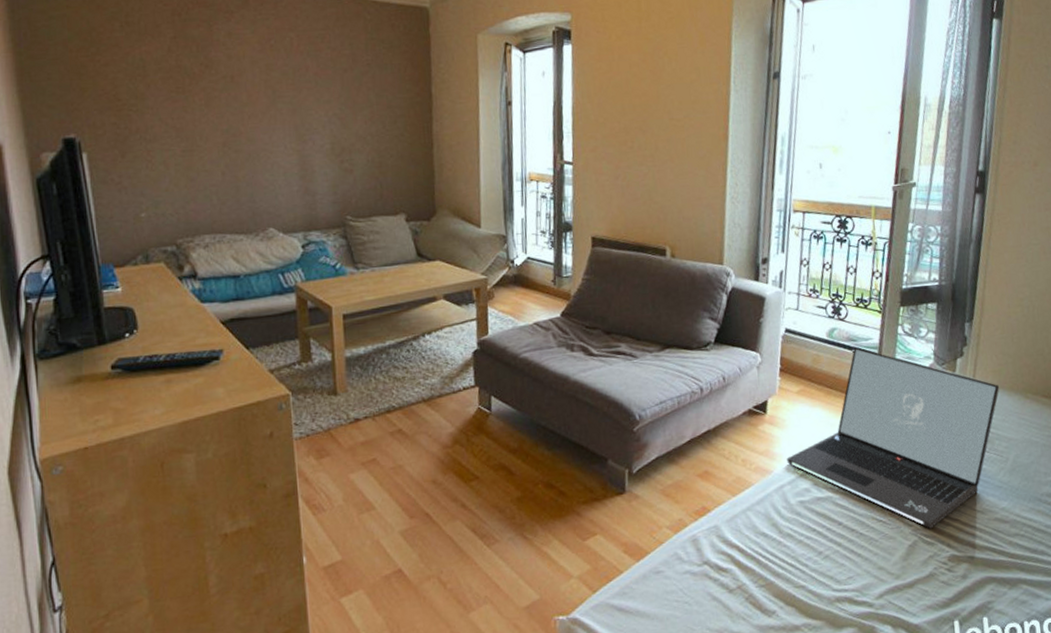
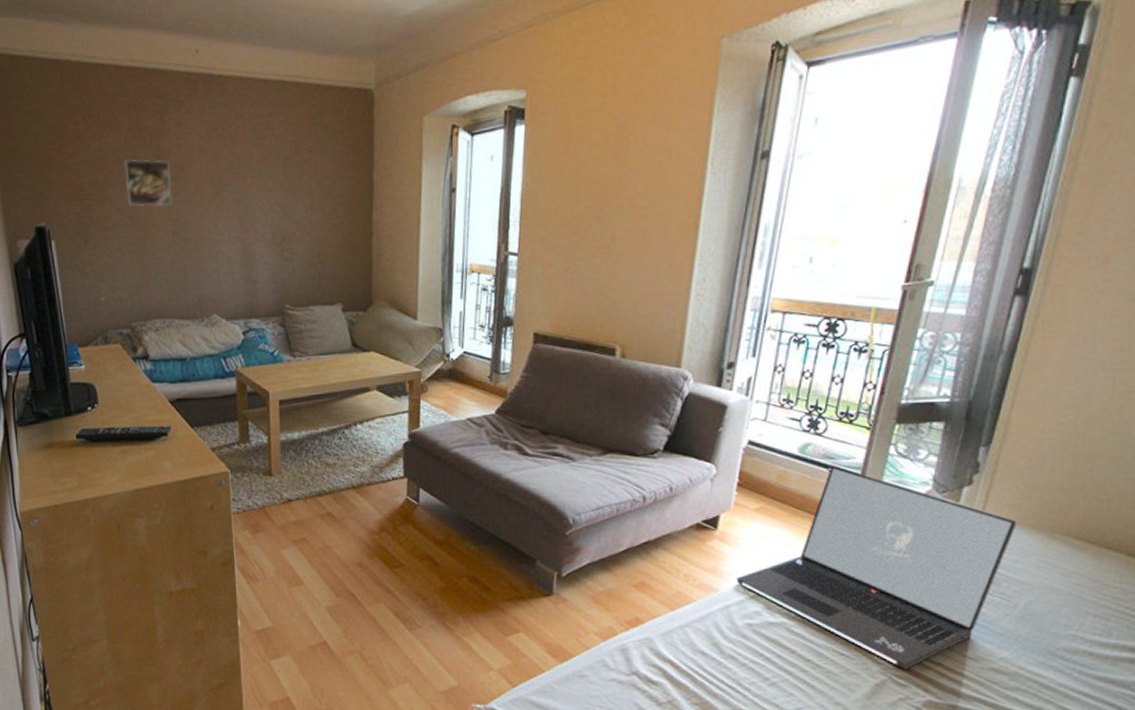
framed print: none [168,69,222,117] -> present [124,159,172,207]

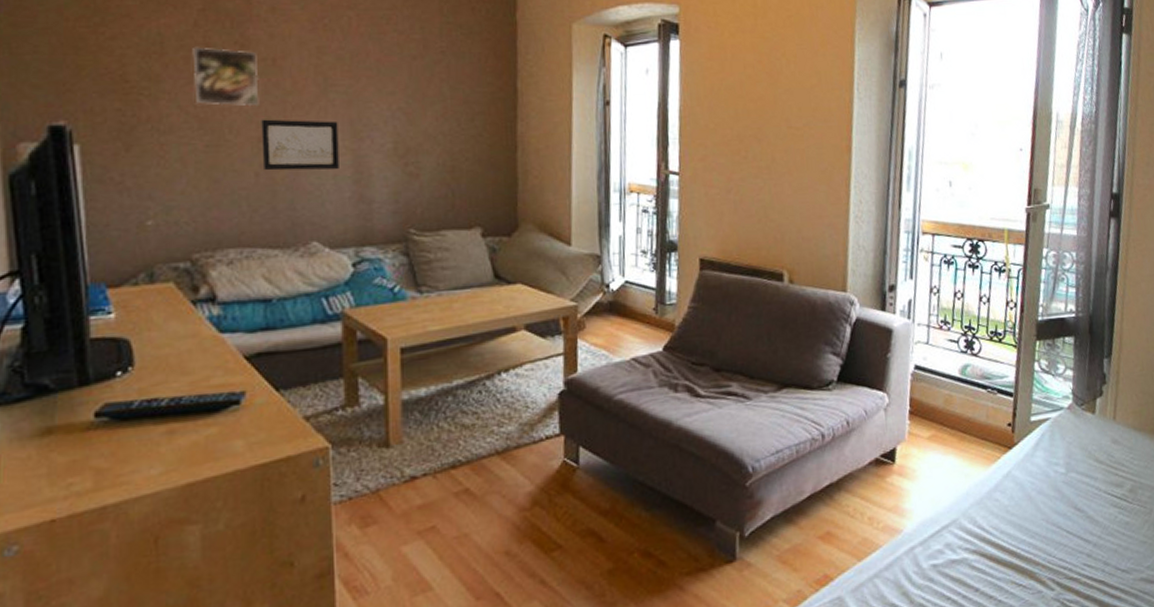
wall art: none [174,215,232,258] -> present [261,119,339,171]
laptop: present [736,466,1017,670] -> none [917,386,1141,593]

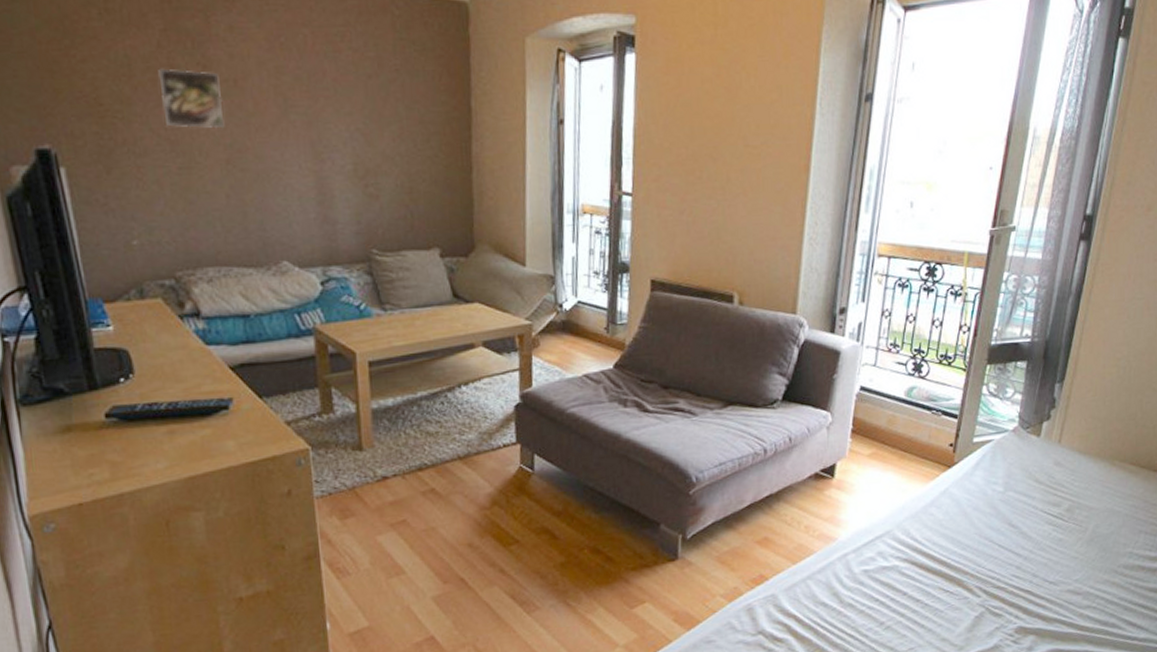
wall art: present [261,119,339,171] -> none [228,141,303,193]

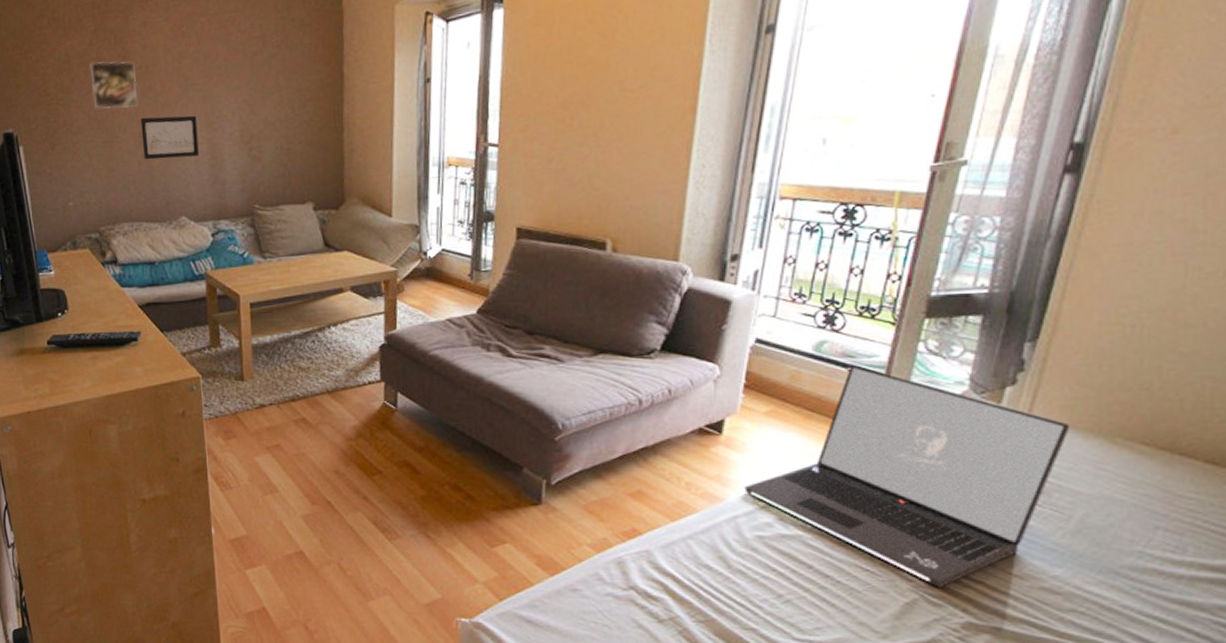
wall art: none [228,141,303,193] -> present [140,115,199,160]
laptop: none [853,408,1086,600] -> present [744,365,1070,588]

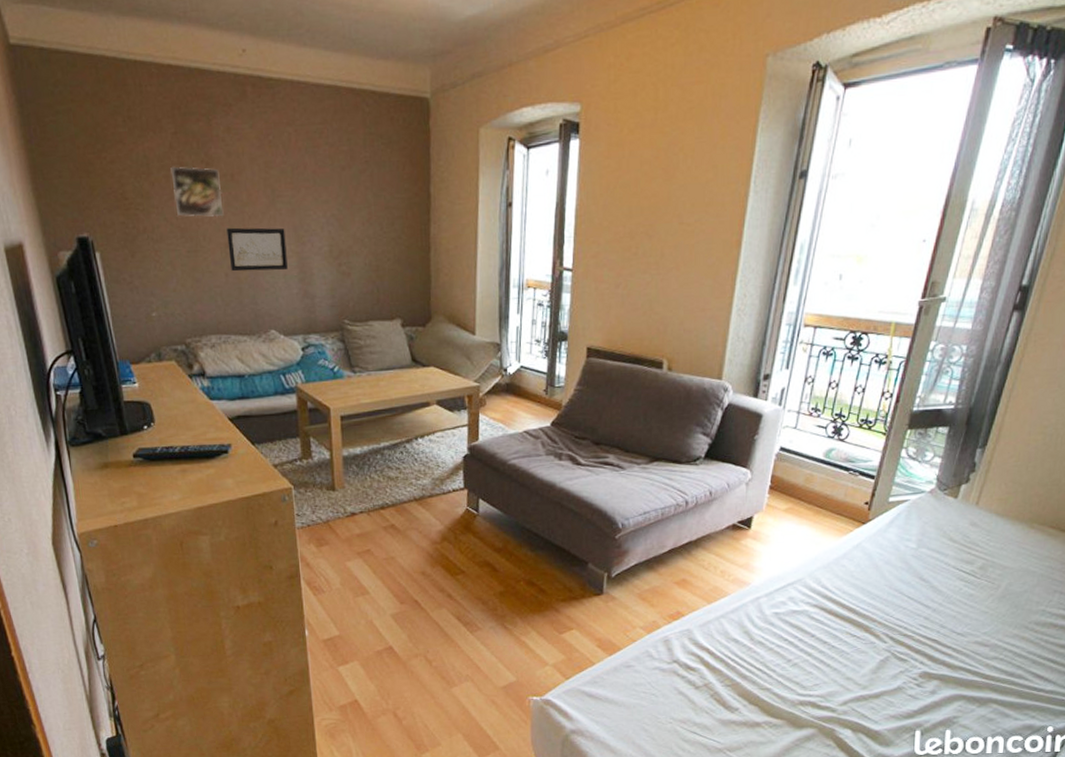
laptop: present [744,365,1070,588] -> none [766,469,1004,647]

